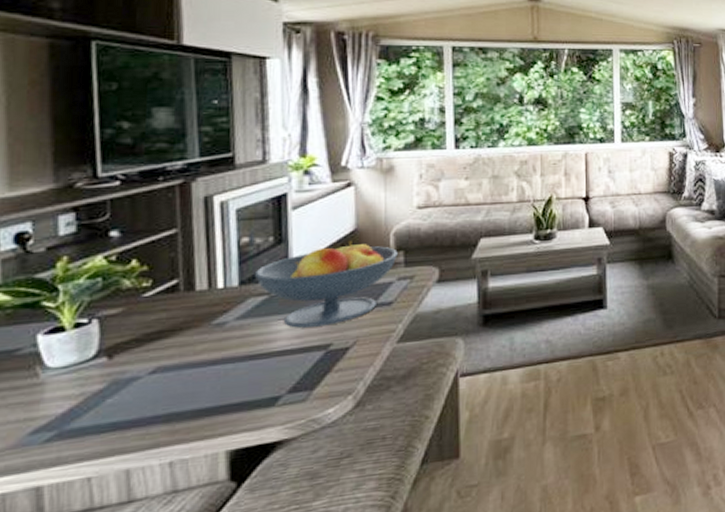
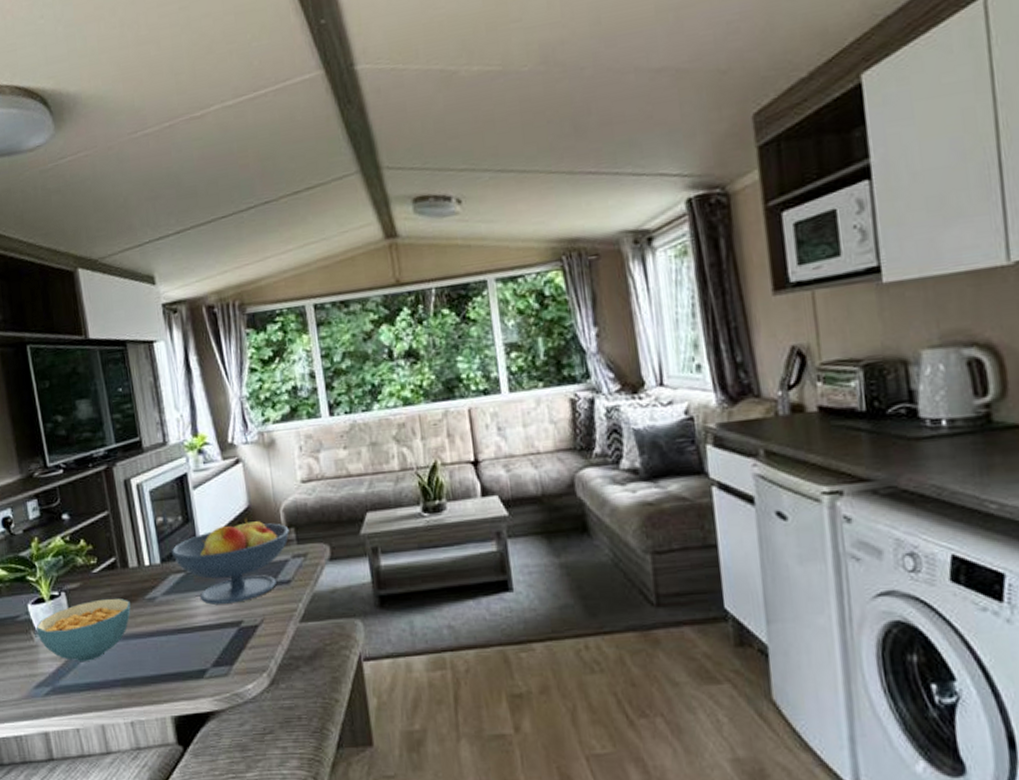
cereal bowl: none [44,323,191,398] -> present [35,597,131,661]

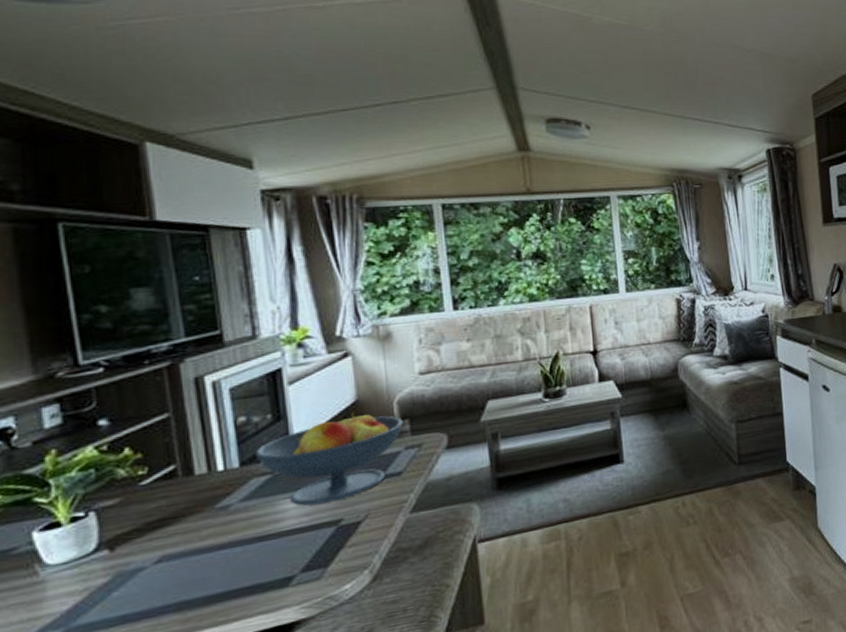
cereal bowl: present [35,597,131,661] -> none [43,510,194,593]

